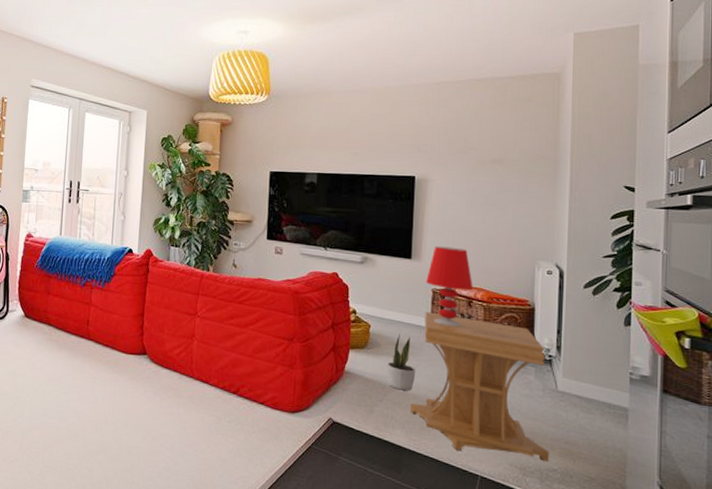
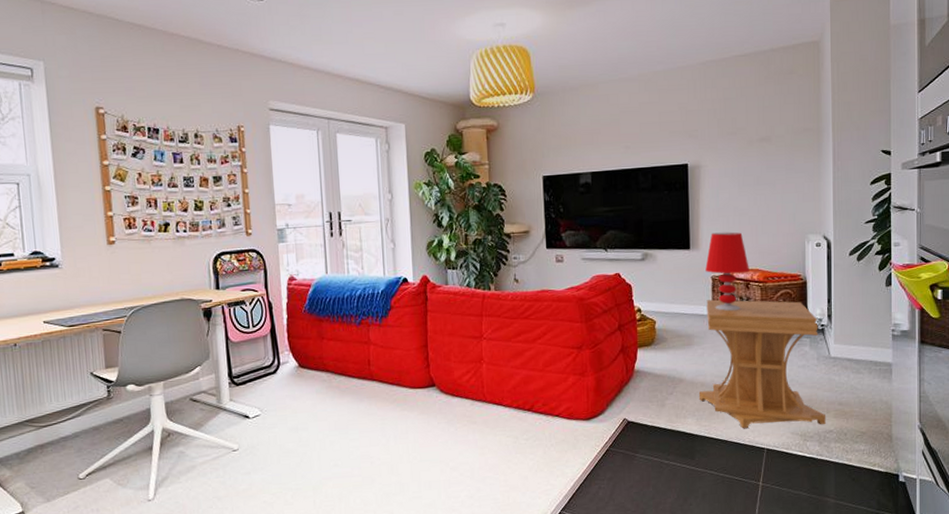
potted plant: present [386,334,416,391] -> none [674,326,702,381]

